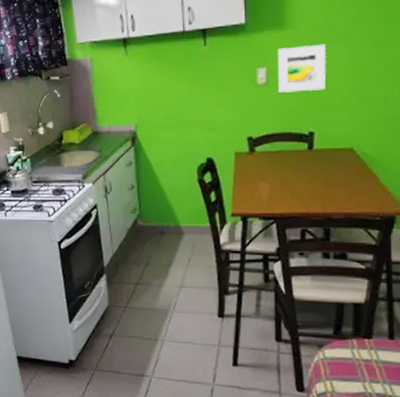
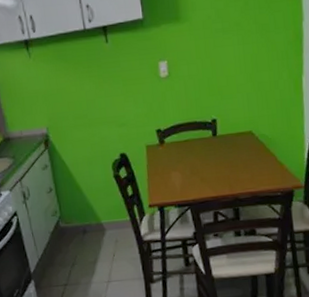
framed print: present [277,44,326,93] -> none [175,34,222,84]

